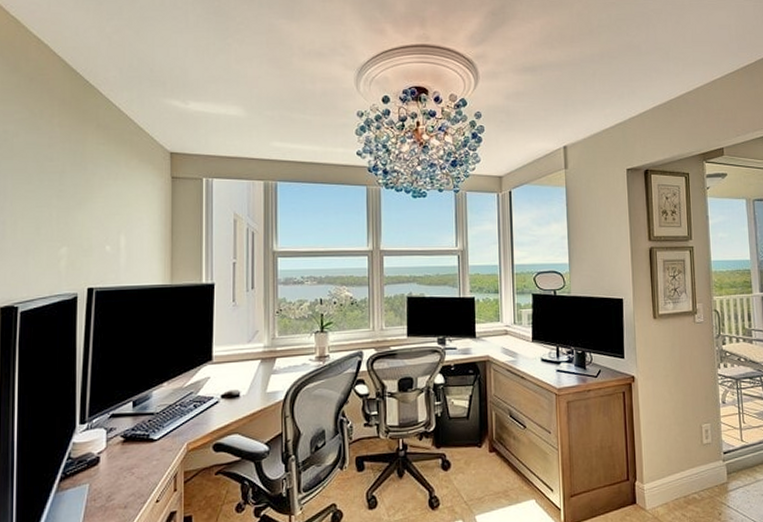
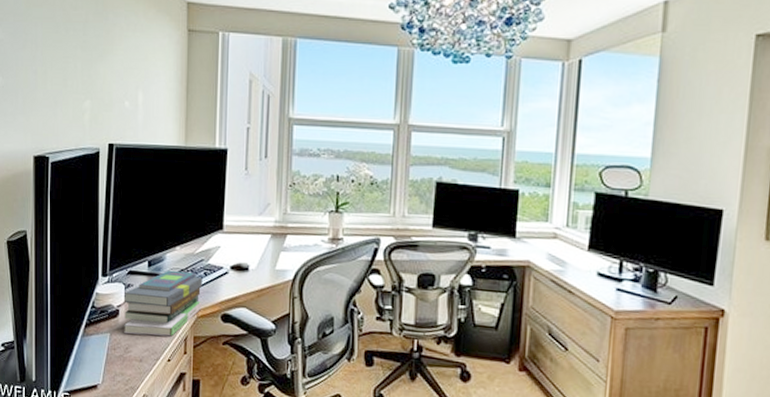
books: none [106,406,192,482] -> present [124,270,203,337]

